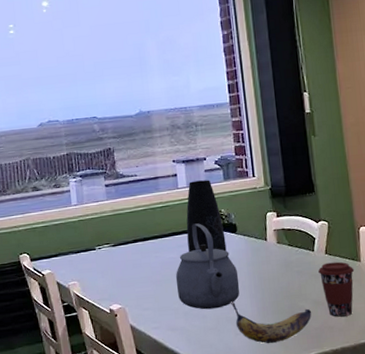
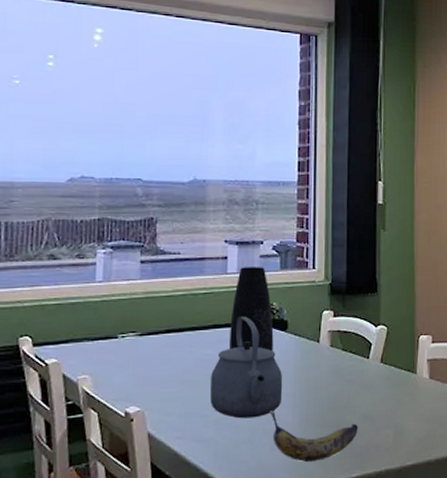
coffee cup: present [318,261,355,317] -> none [371,372,409,435]

